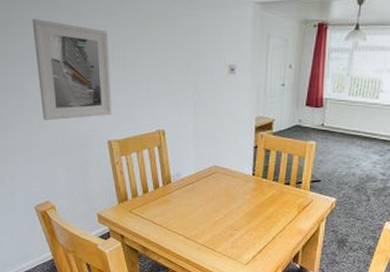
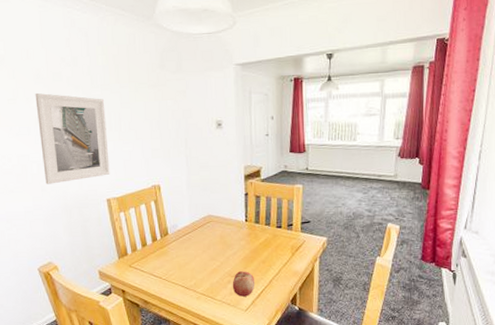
fruit: none [234,225,258,251] -> present [232,271,256,297]

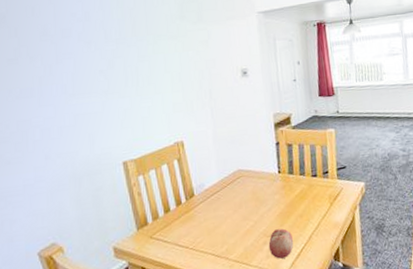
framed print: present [35,93,110,184] -> none [40,51,127,151]

